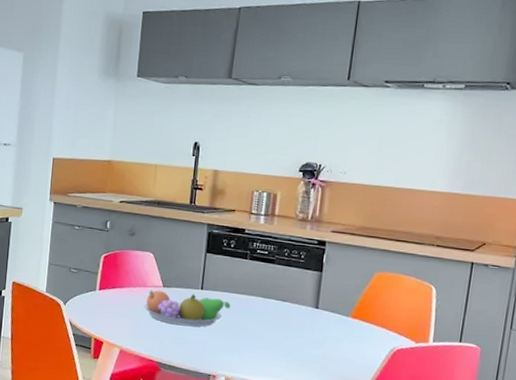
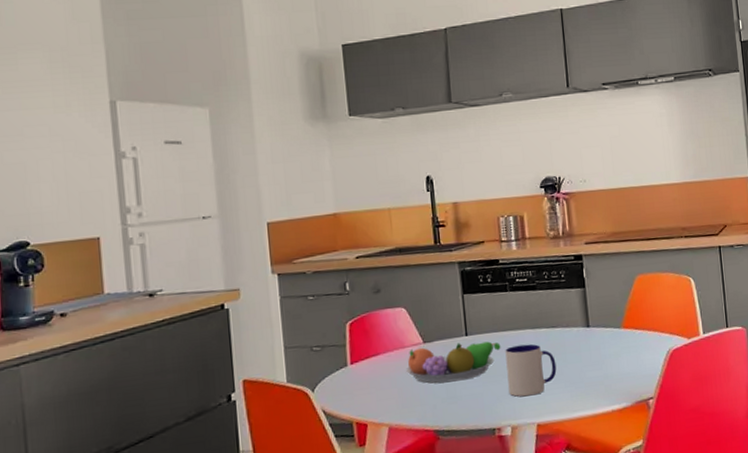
mug: none [229,308,279,356] -> present [505,344,557,397]

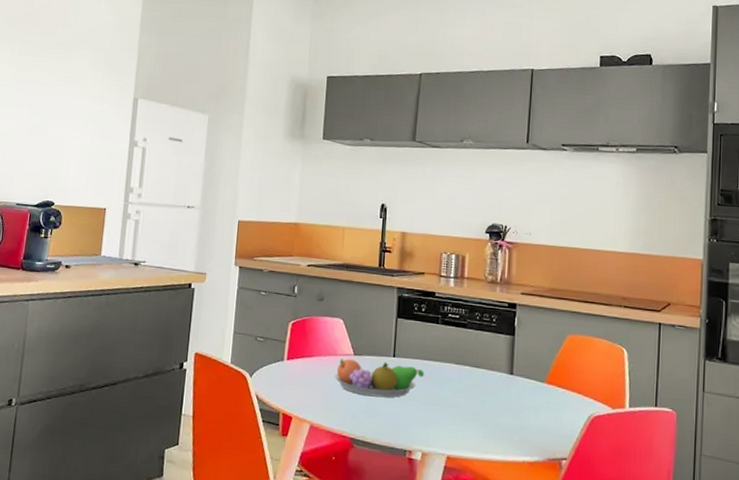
mug: present [505,344,557,397] -> none [425,376,475,428]

